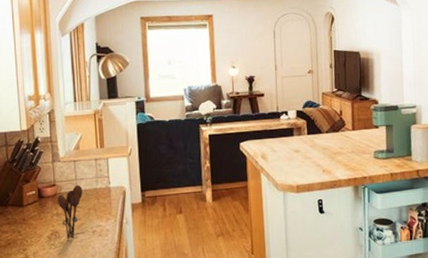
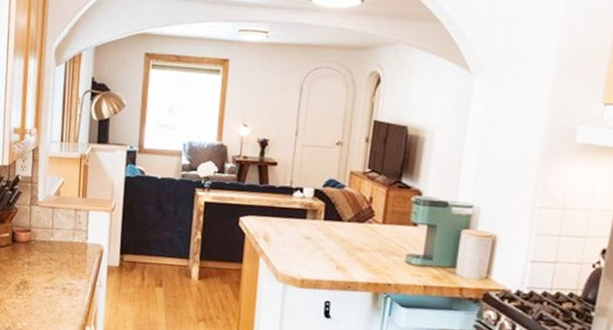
utensil holder: present [58,184,83,240] -> none [30,234,58,293]

